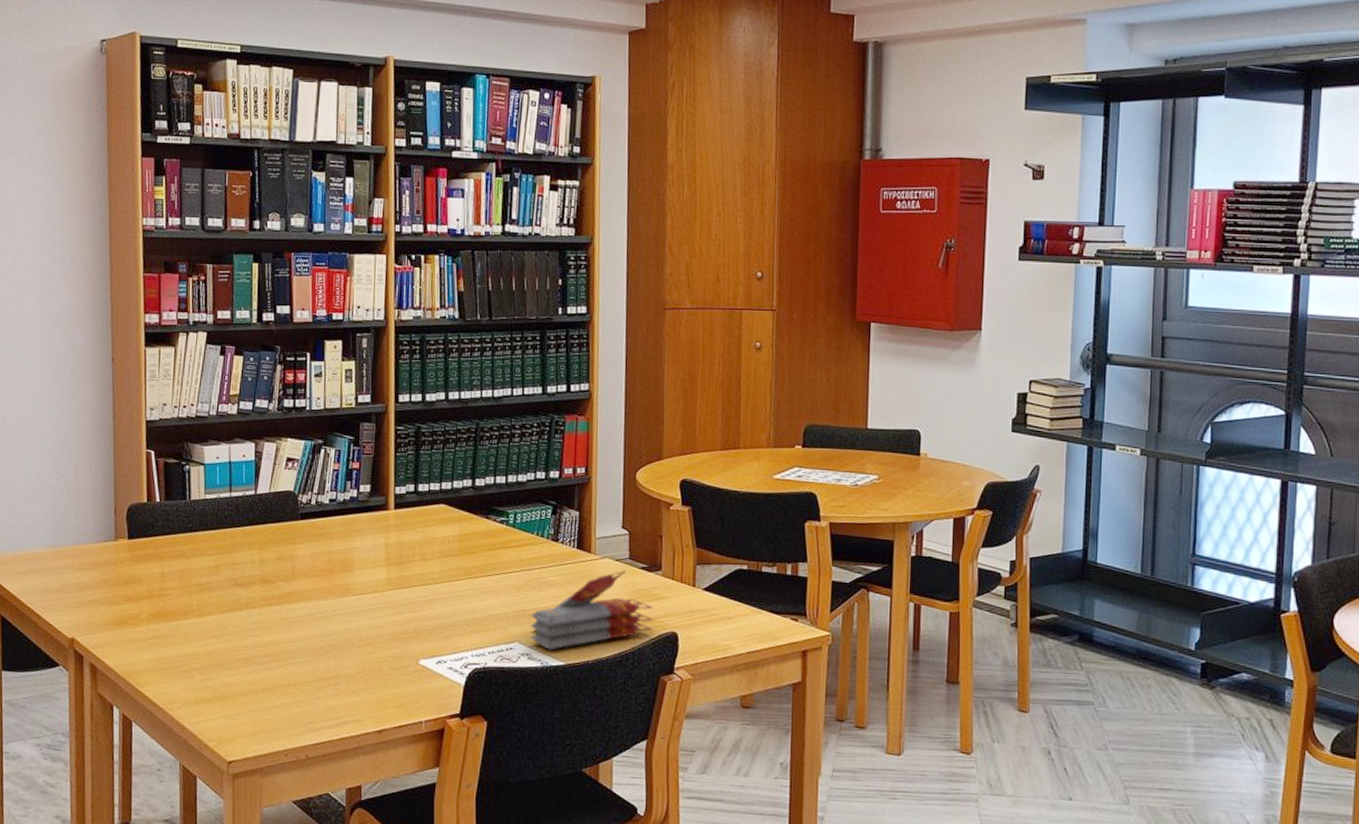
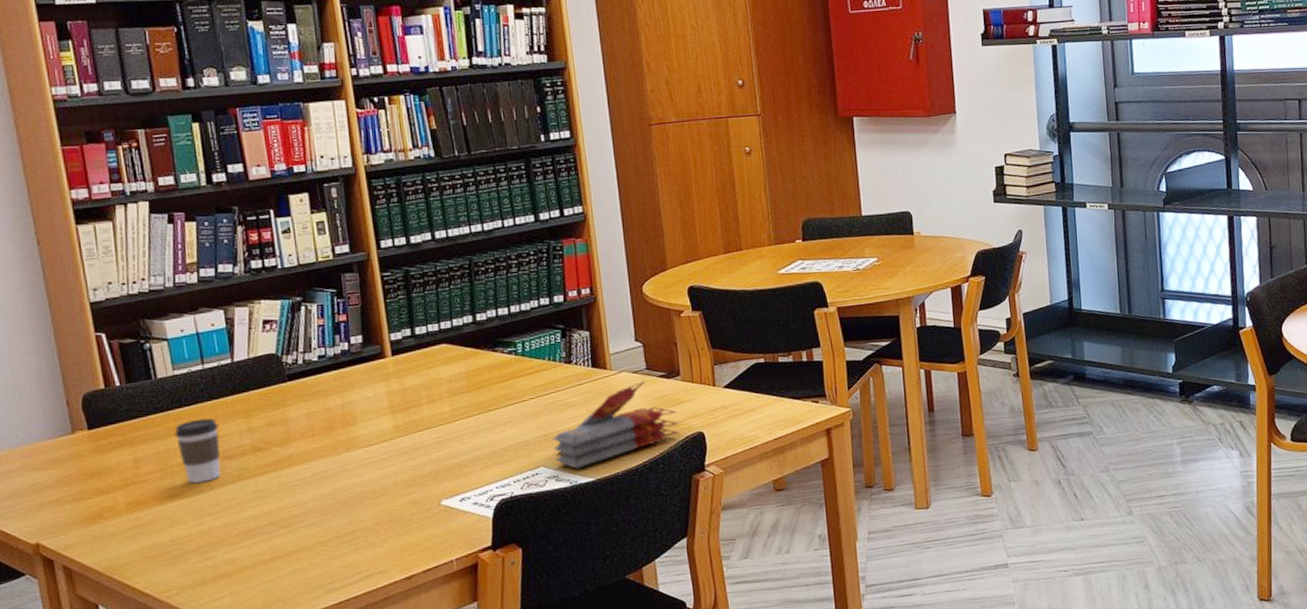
coffee cup: none [198,544,236,605] -> present [174,418,221,484]

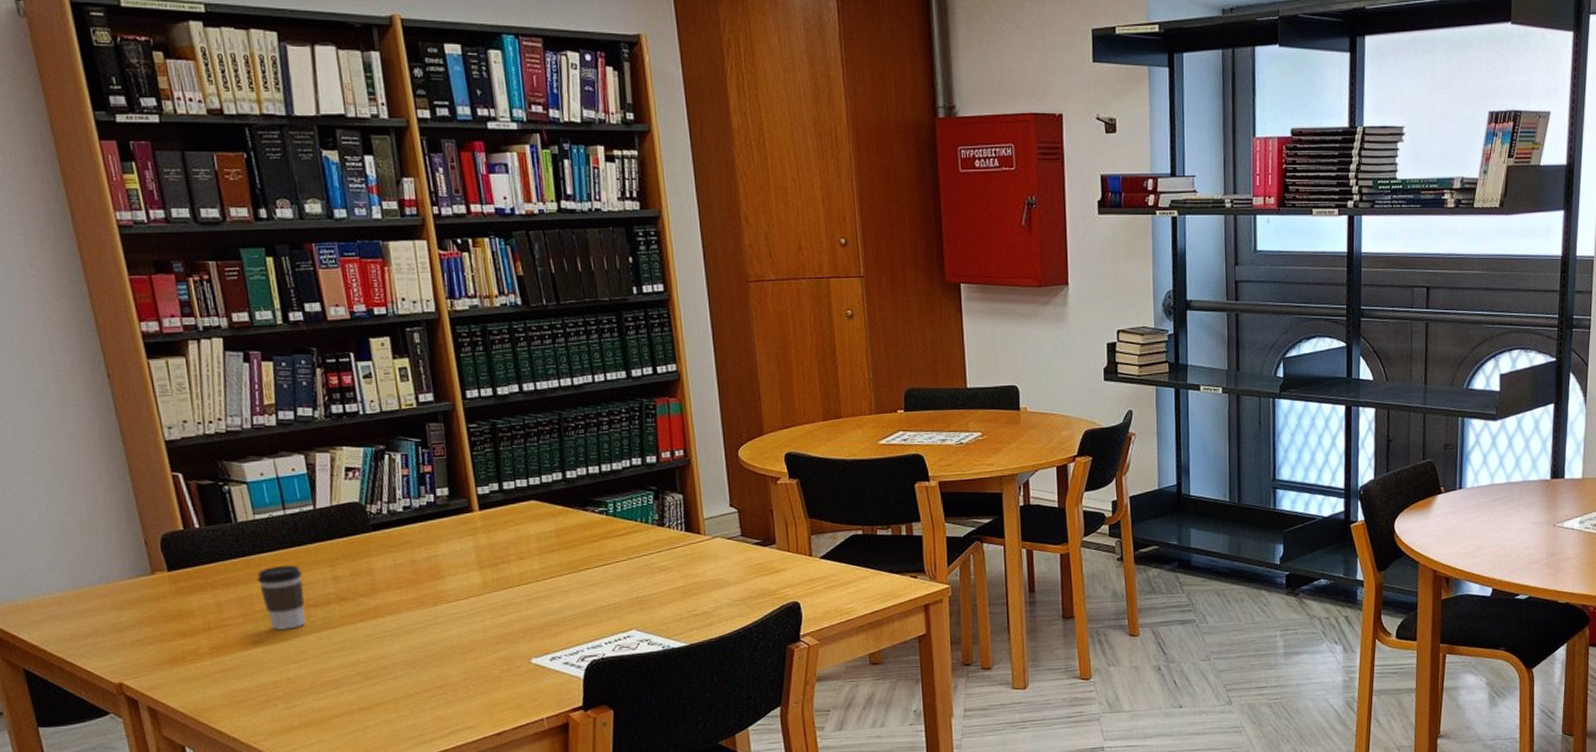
snack packets: present [552,380,679,469] -> none [644,547,774,634]

